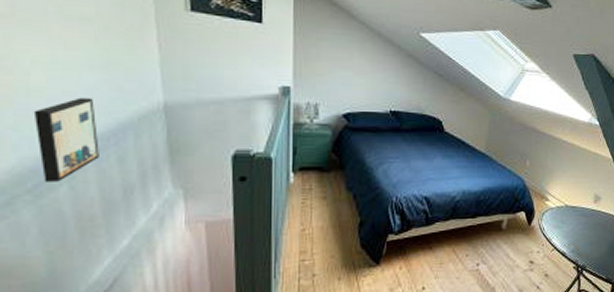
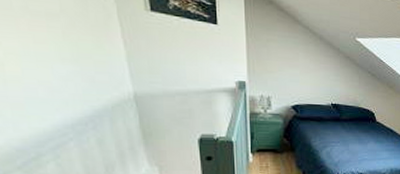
wall art: present [33,97,99,182] -> none [13,87,80,160]

